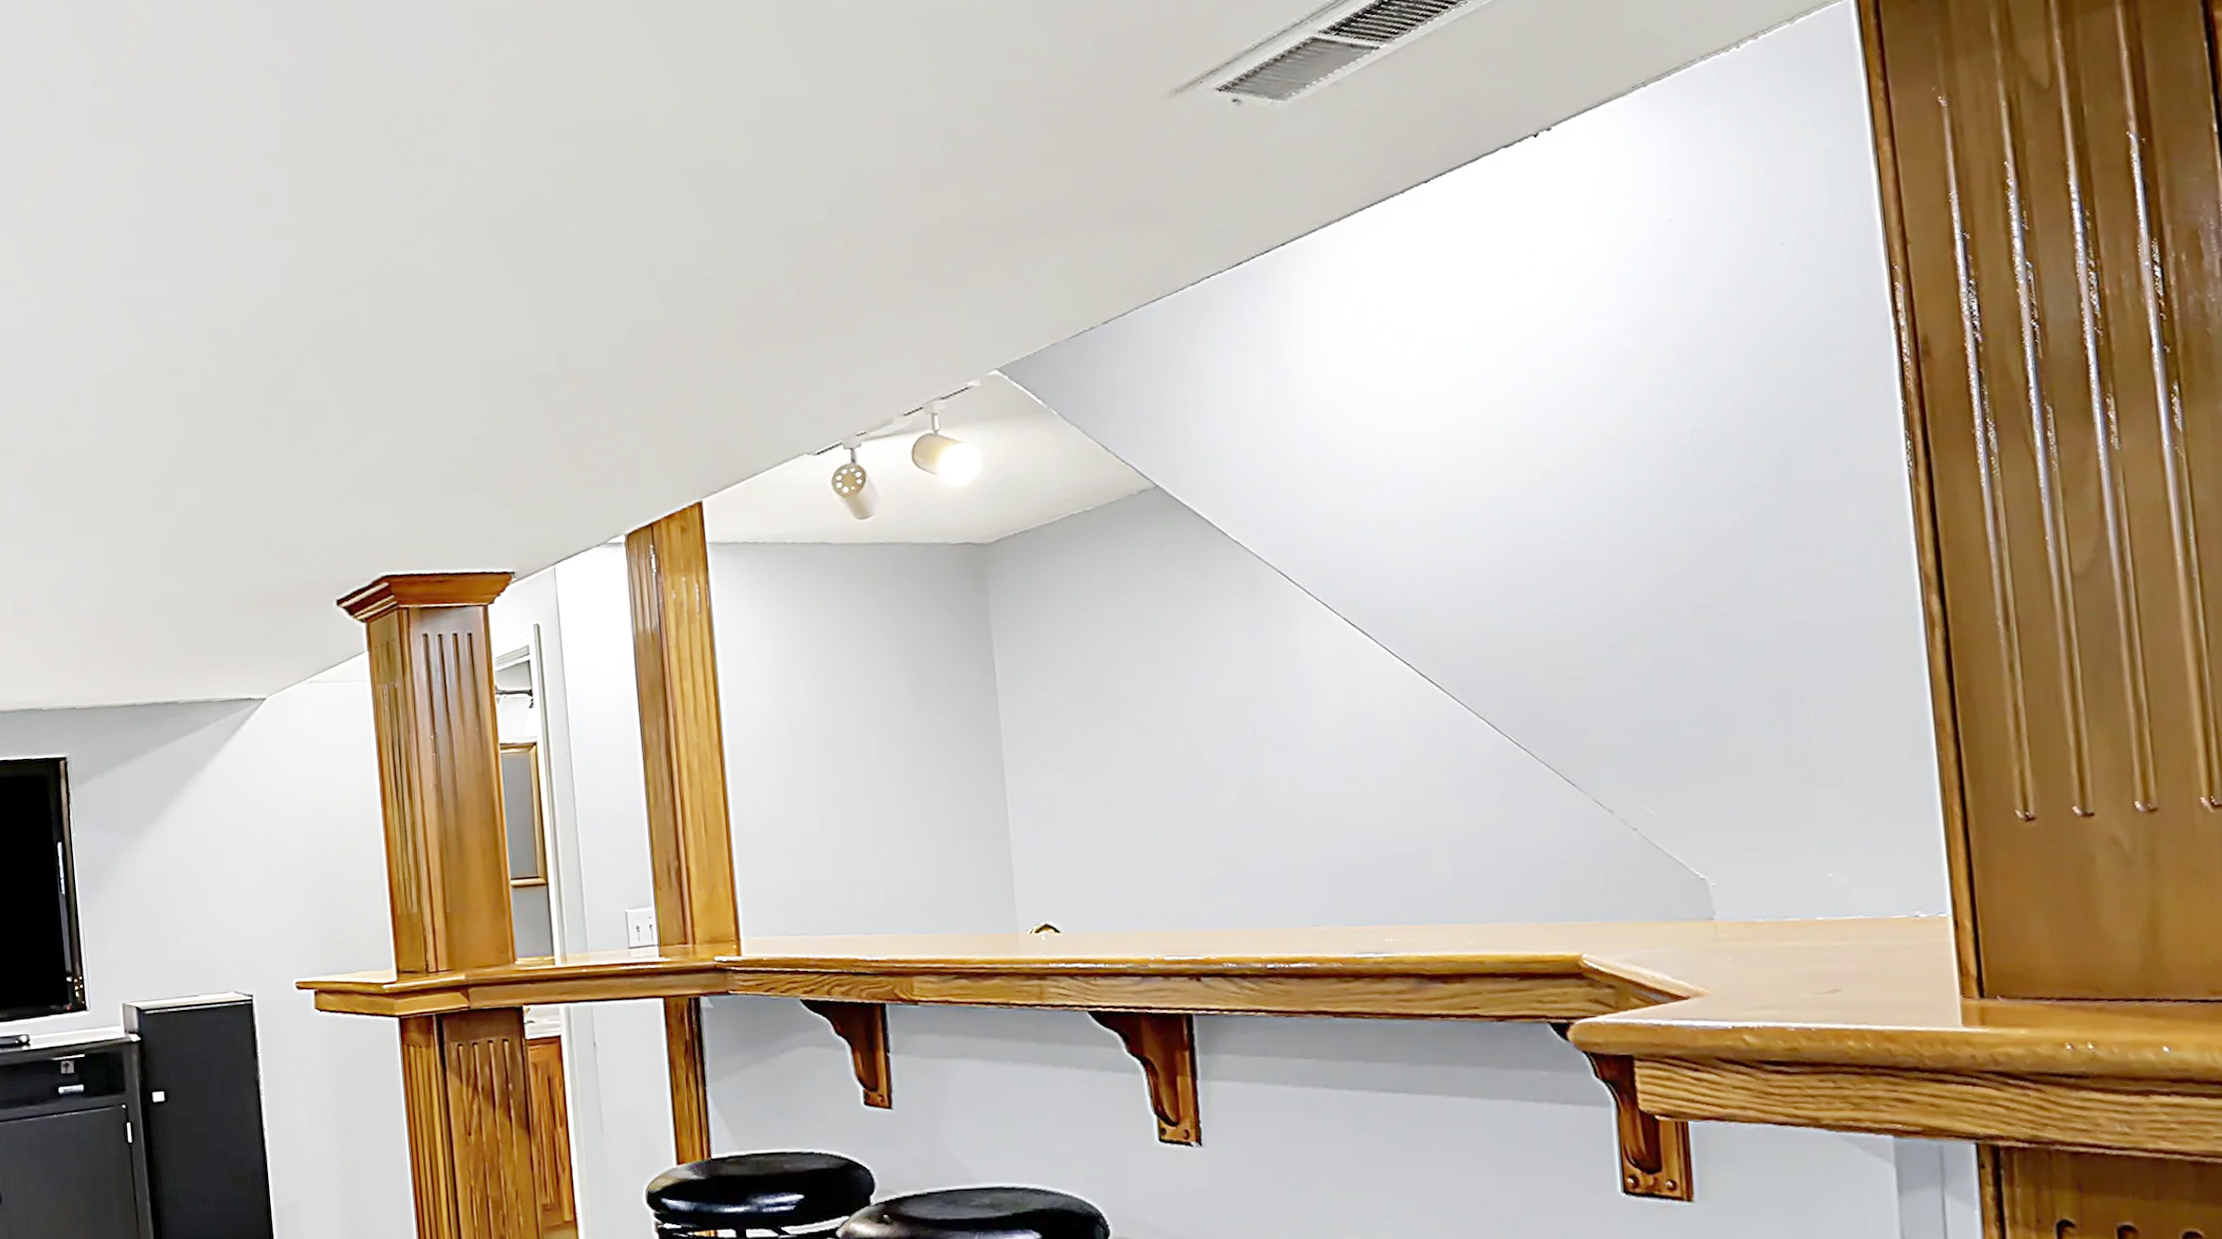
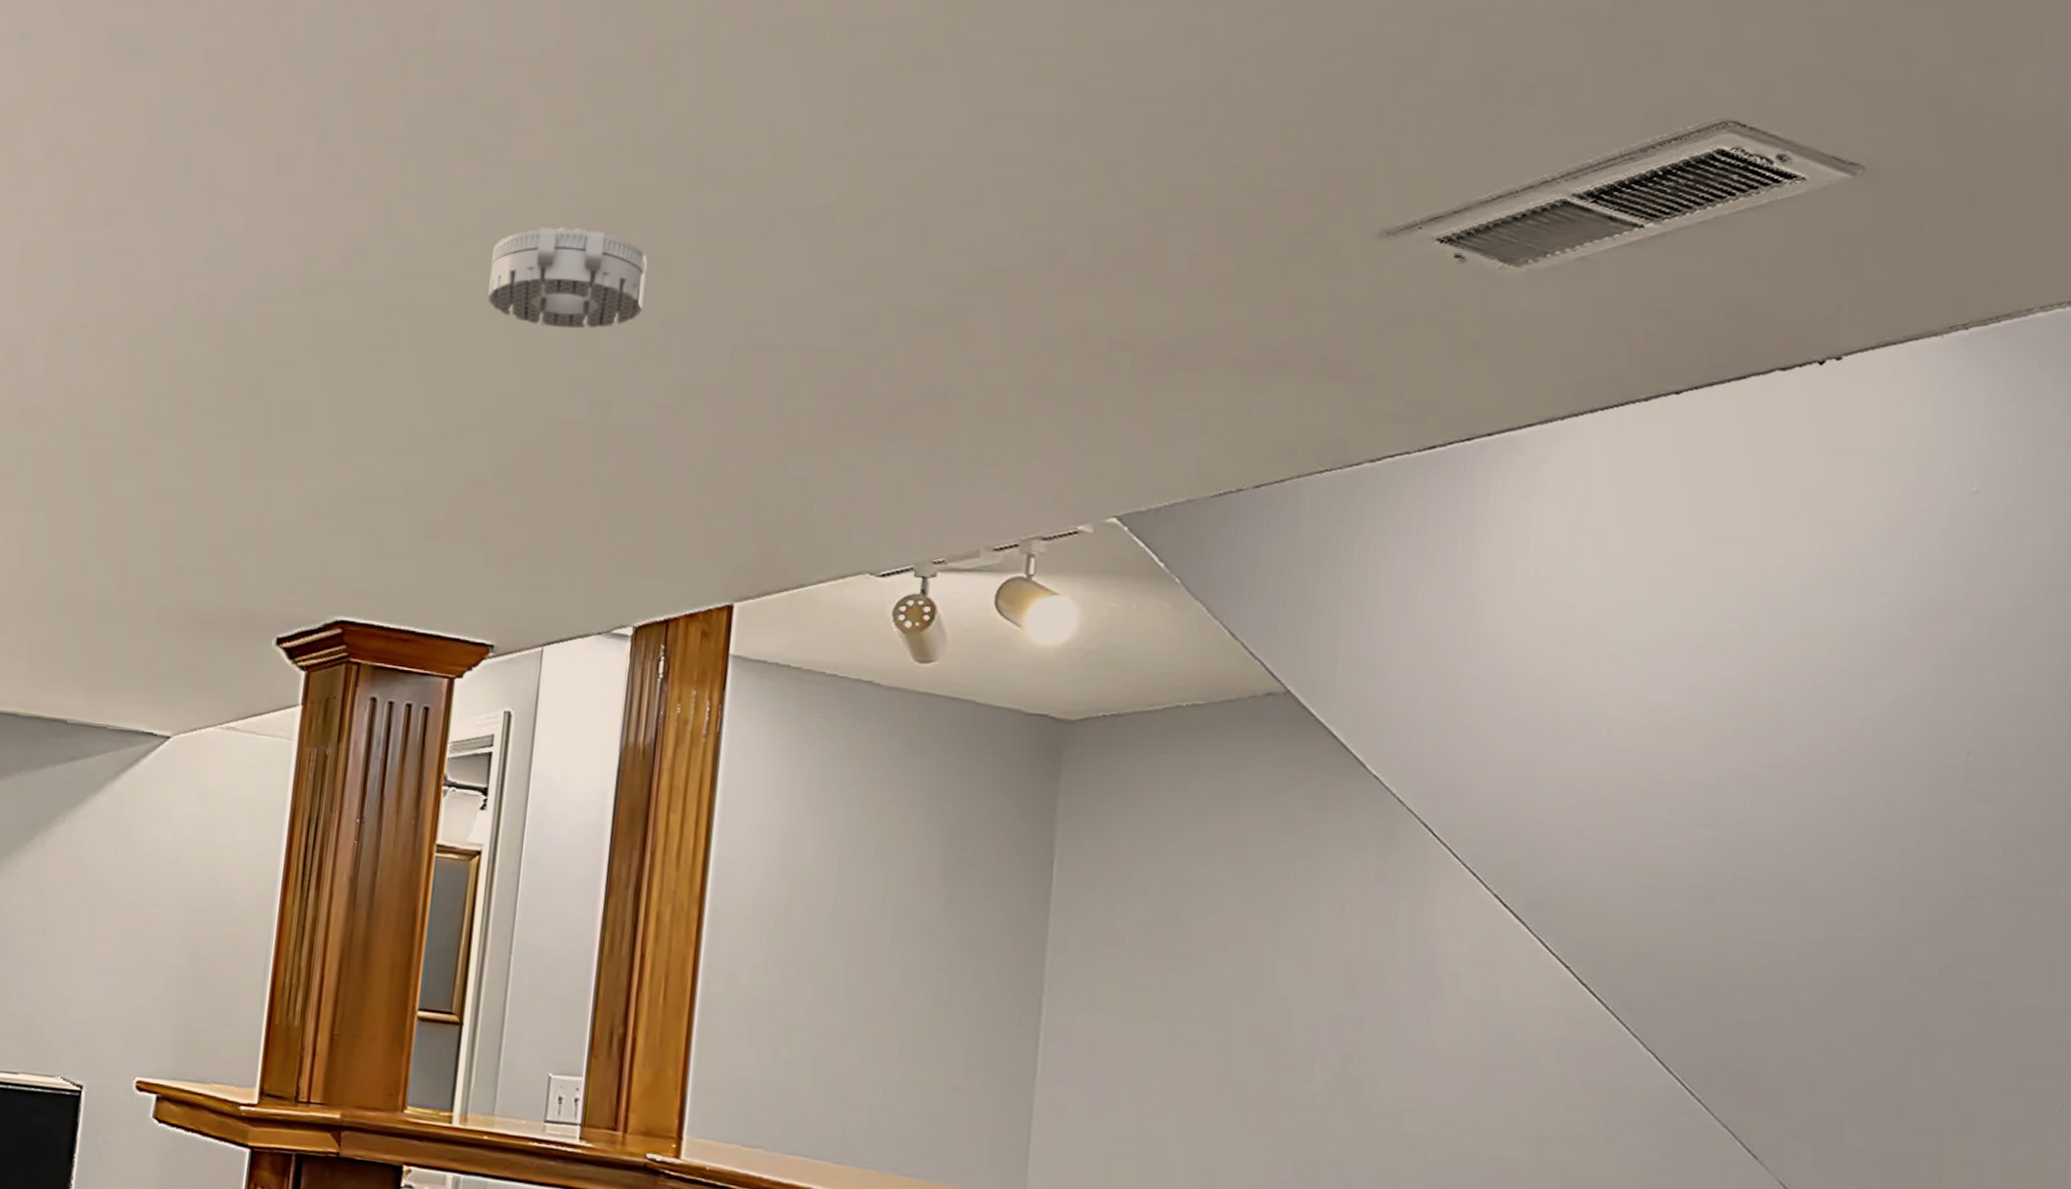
smoke detector: none [450,208,583,298] -> present [488,226,647,329]

